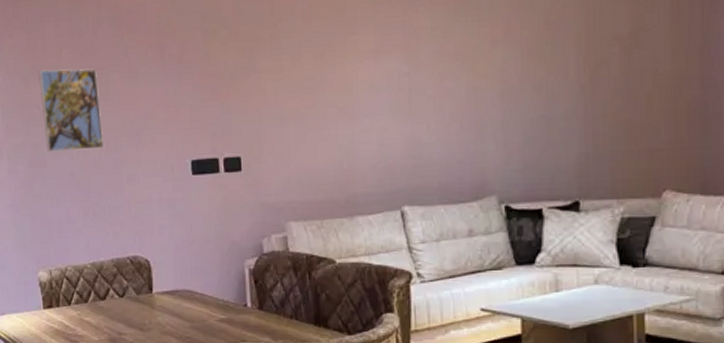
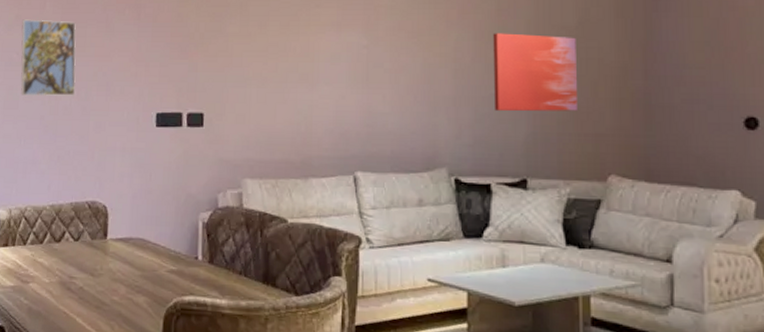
wall art: none [541,47,632,133] -> present [493,33,579,112]

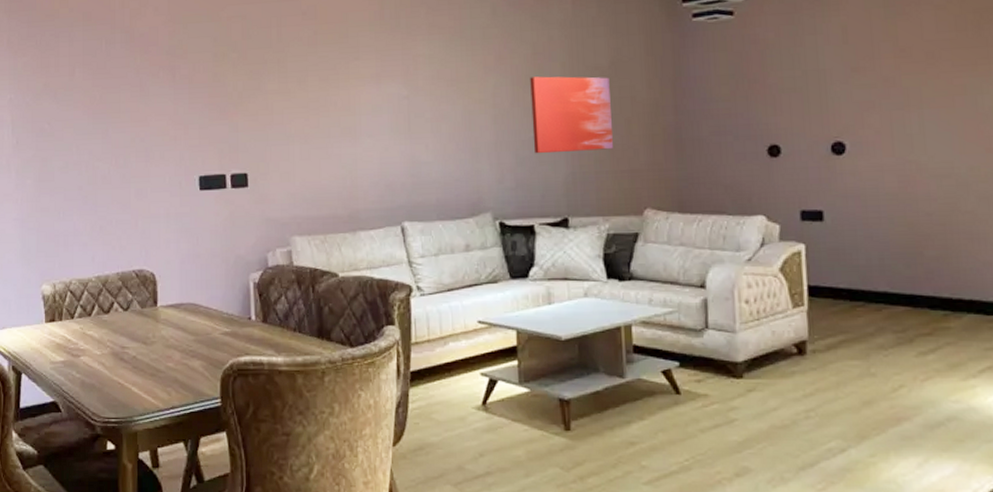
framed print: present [20,19,76,97] -> none [51,86,114,168]

